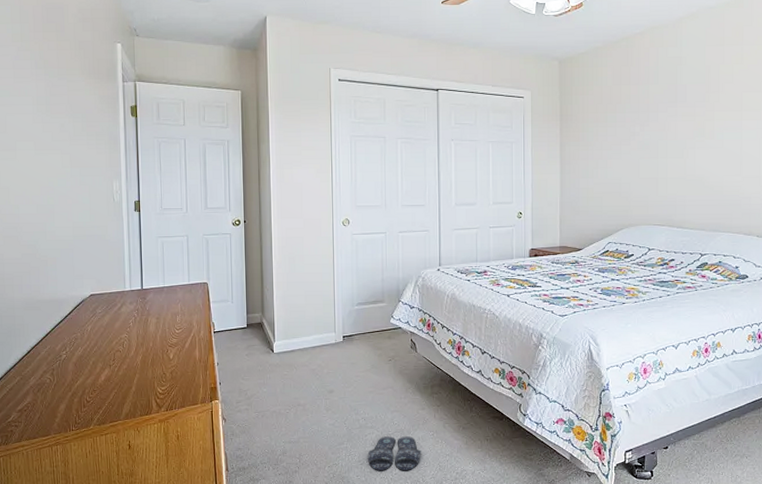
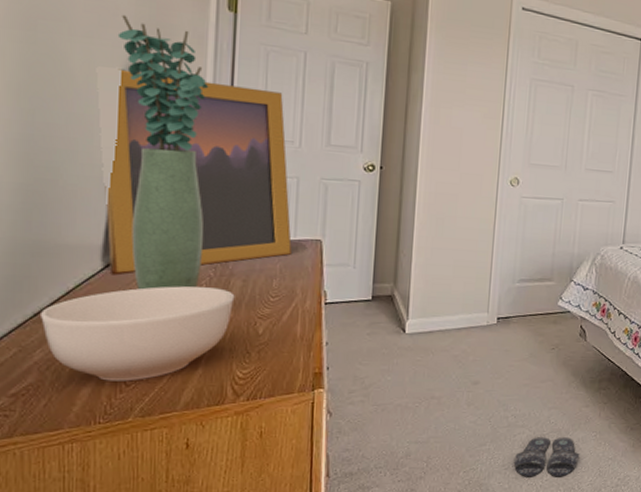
bowl: none [32,325,152,399] -> present [41,286,235,382]
vase: none [64,130,129,330] -> present [117,14,209,290]
picture frame: none [64,169,187,320] -> present [105,69,292,276]

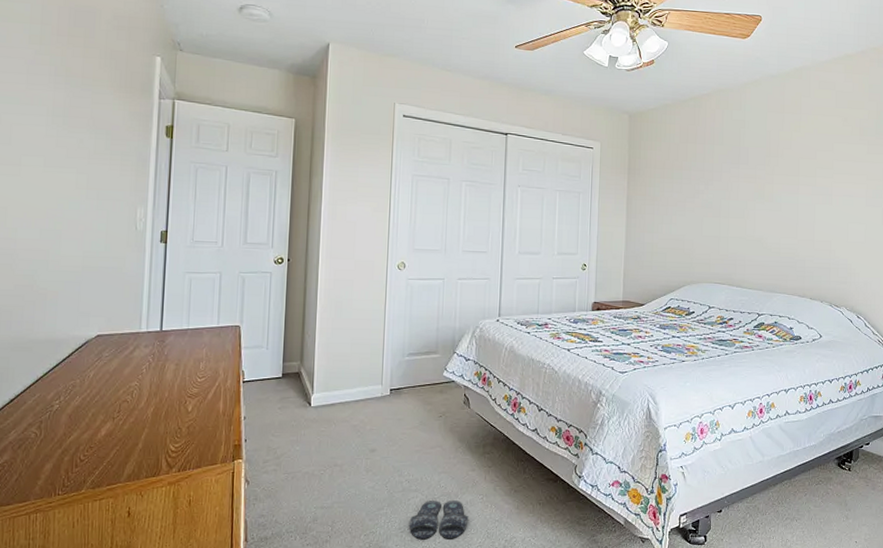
bowl: present [41,286,235,382] -> none [15,371,169,457]
picture frame: present [105,69,292,276] -> none [68,191,216,364]
vase: present [117,14,209,290] -> none [81,147,151,376]

